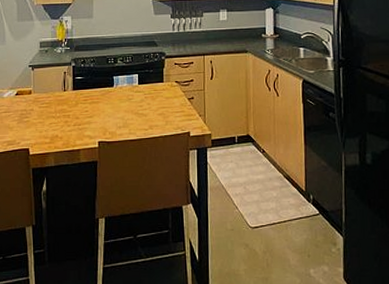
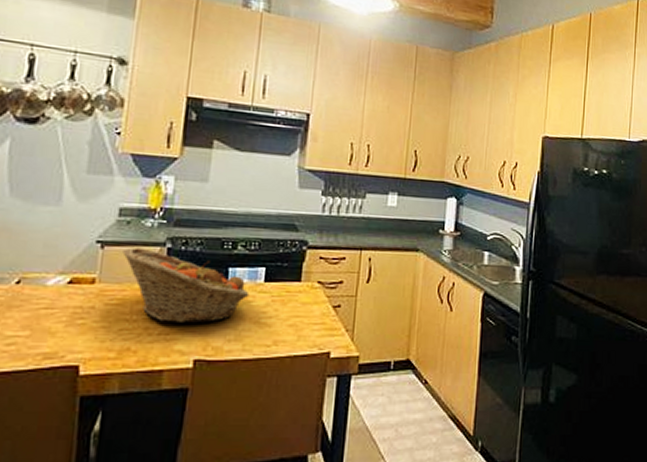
fruit basket: none [45,68,129,117] -> present [122,247,250,324]

